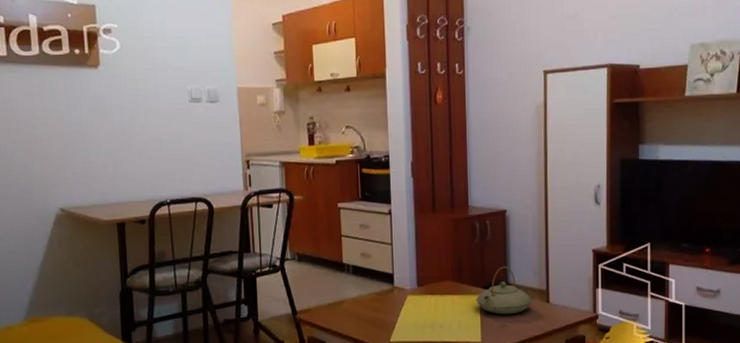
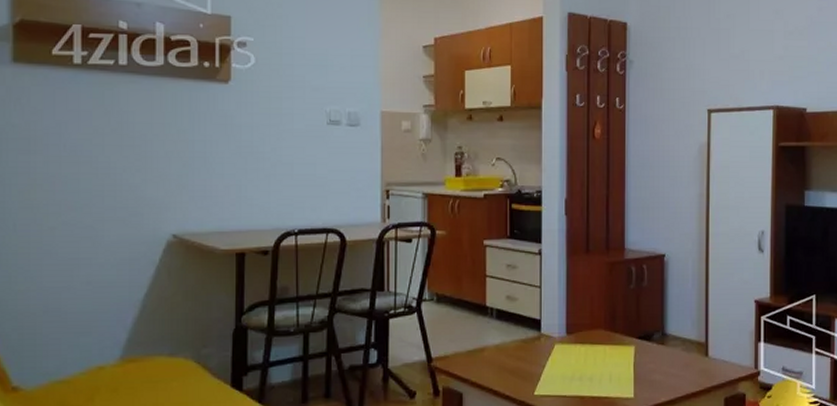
teapot: present [476,266,533,314] -> none [630,315,690,368]

